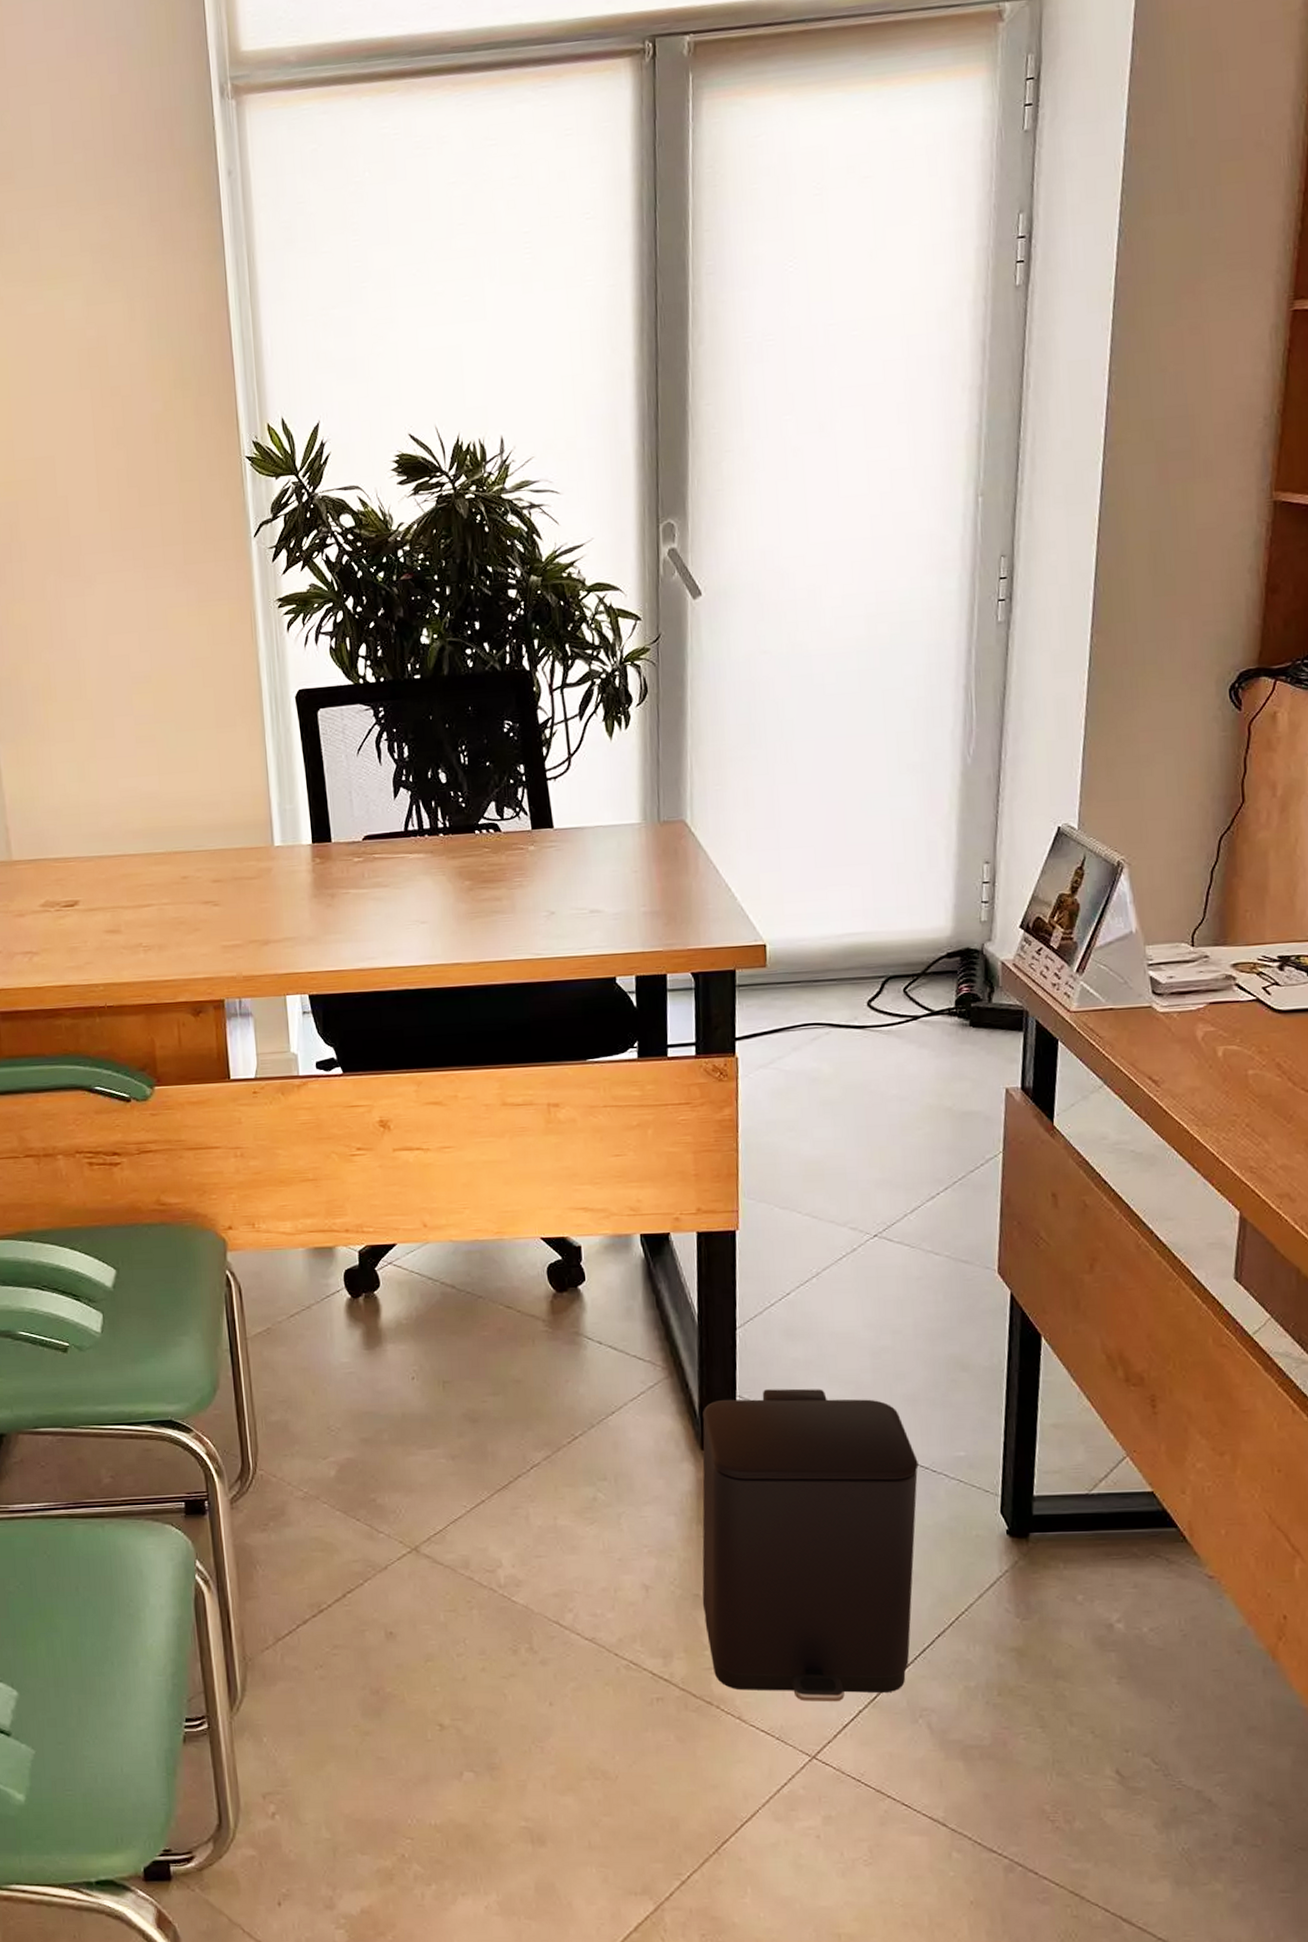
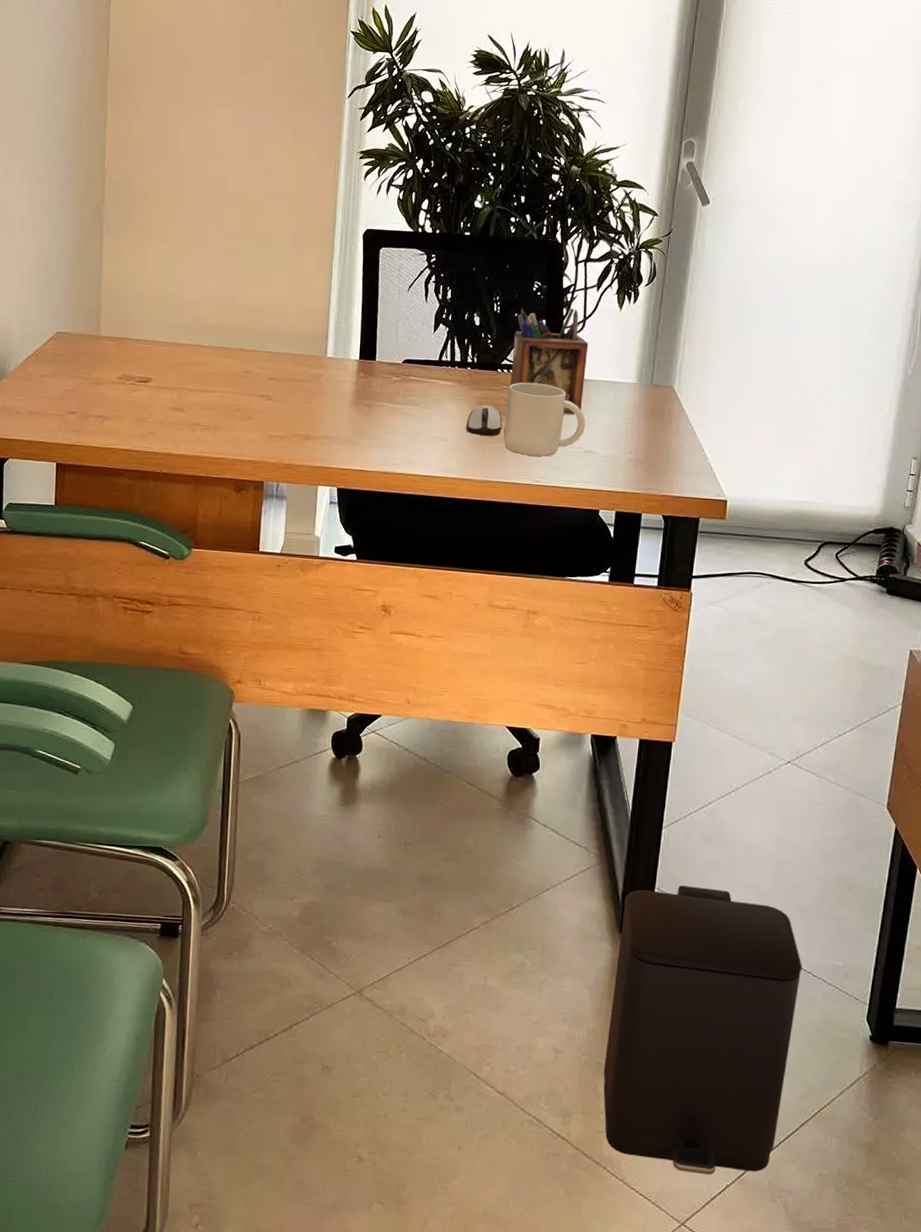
computer mouse: none [447,874,489,911] -> present [466,405,503,436]
desk organizer: none [489,746,580,872] -> present [510,308,589,415]
mug: none [490,839,586,926] -> present [503,382,585,457]

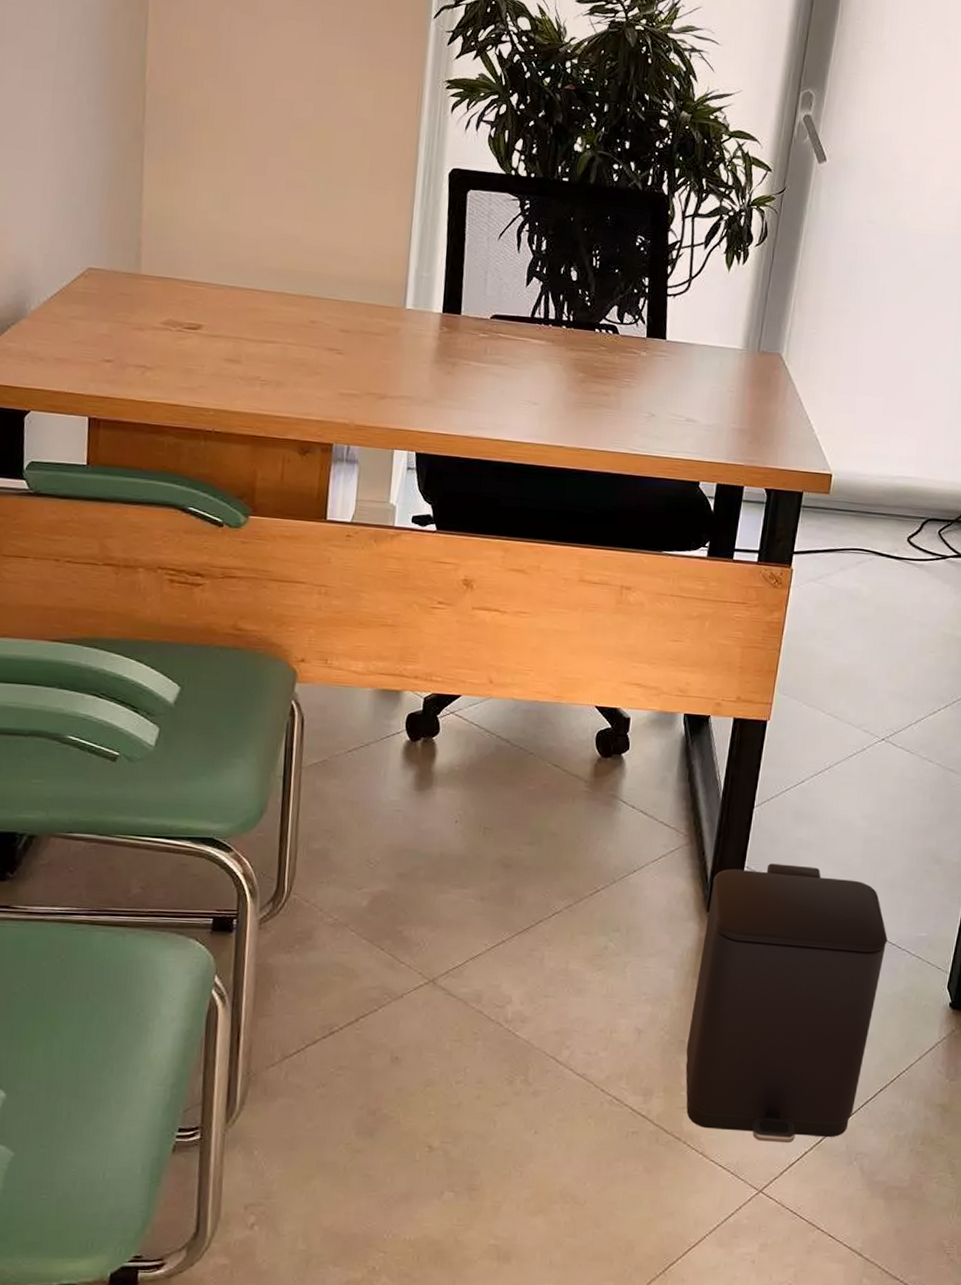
computer mouse: present [466,405,503,436] -> none [559,367,599,401]
mug: present [503,382,585,457] -> none [600,344,688,424]
desk organizer: present [510,308,589,415] -> none [609,264,694,380]

